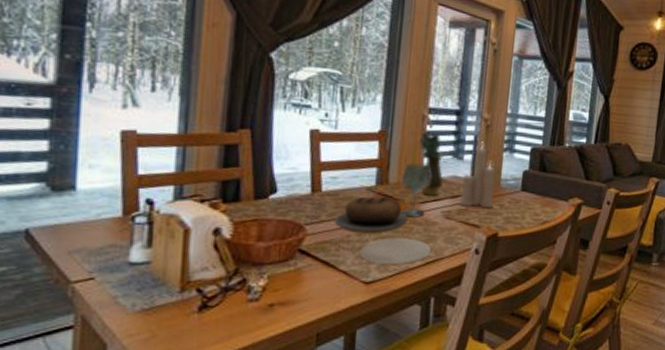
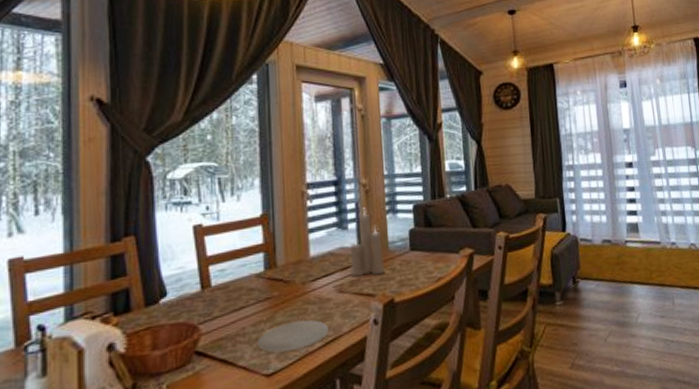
bread: present [334,196,408,234] -> none [227,281,301,325]
wine glass: present [400,163,431,218] -> none [288,240,319,298]
vase: present [419,128,444,197] -> none [301,204,332,274]

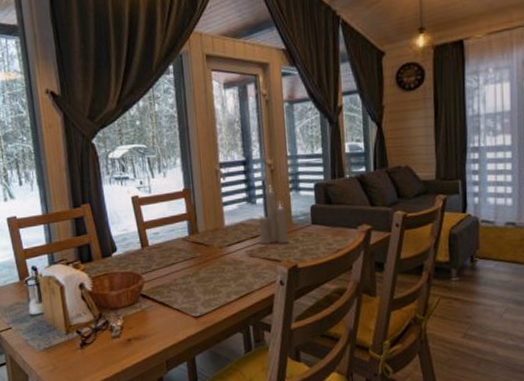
plate: present [257,319,329,354] -> none [186,277,242,302]

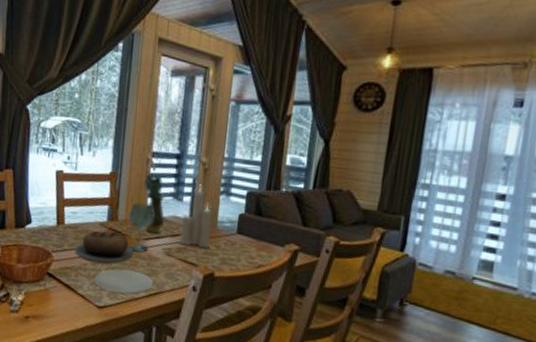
bread: none [162,244,219,277] -> present [74,230,134,265]
plate: none [186,277,242,302] -> present [94,269,153,295]
wine glass: none [207,212,232,259] -> present [127,202,154,252]
vase: none [216,181,243,240] -> present [144,171,166,234]

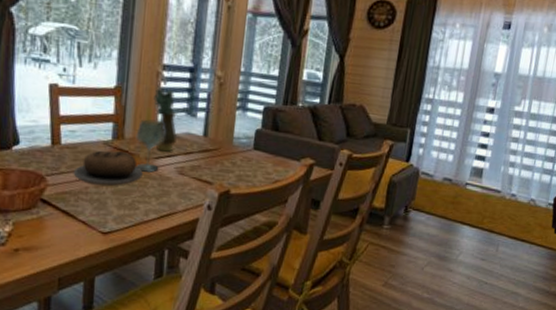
plate: present [94,269,153,295] -> none [98,191,165,218]
candle: present [179,184,212,249] -> none [193,99,228,166]

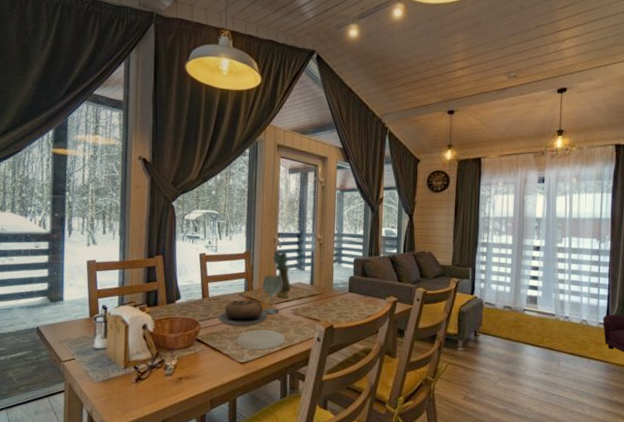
plate: none [98,191,165,218] -> present [236,330,285,351]

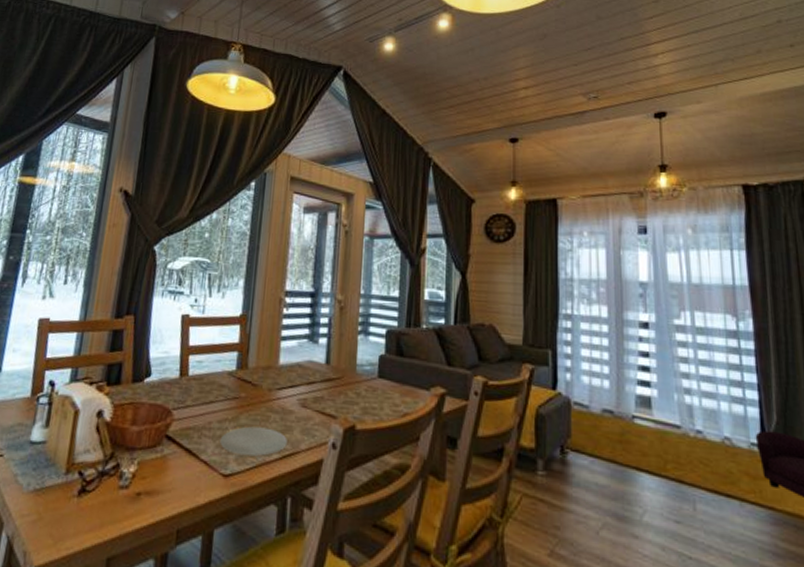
bread: present [218,300,268,327] -> none [198,381,265,422]
wine glass: present [261,274,282,314] -> none [258,347,288,405]
vase: present [272,248,292,299] -> none [276,311,300,383]

